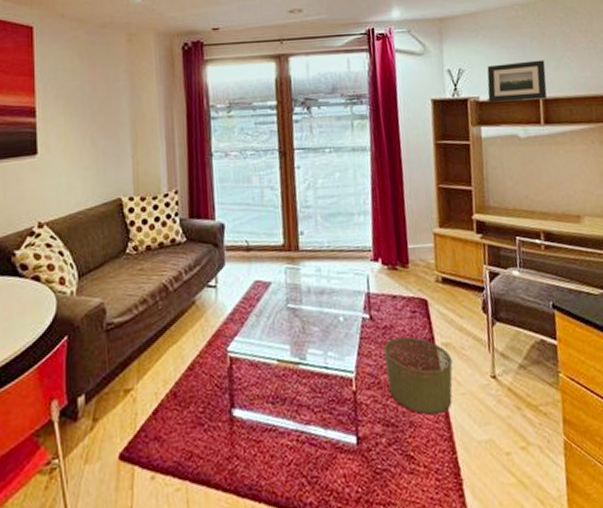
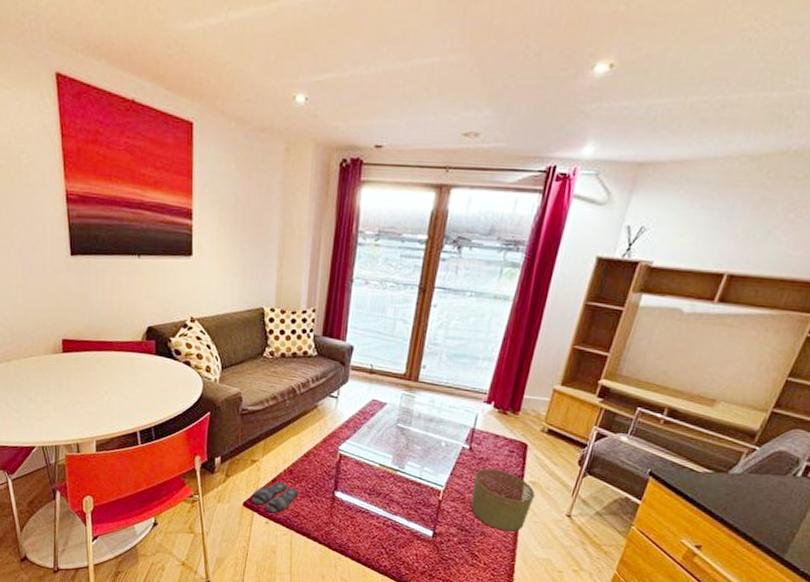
slippers: none [130,412,187,462] -> present [252,481,298,514]
picture frame: present [487,60,548,103] -> none [662,227,751,274]

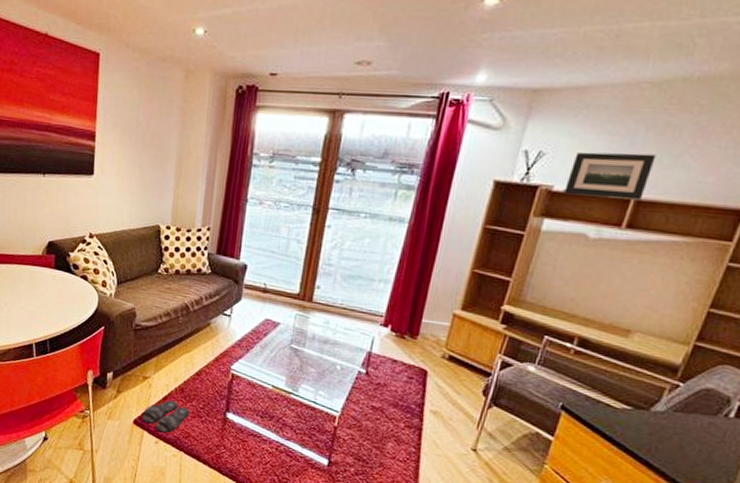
basket: present [470,466,535,532] -> none [368,392,437,465]
picture frame: none [662,227,751,274] -> present [564,152,656,200]

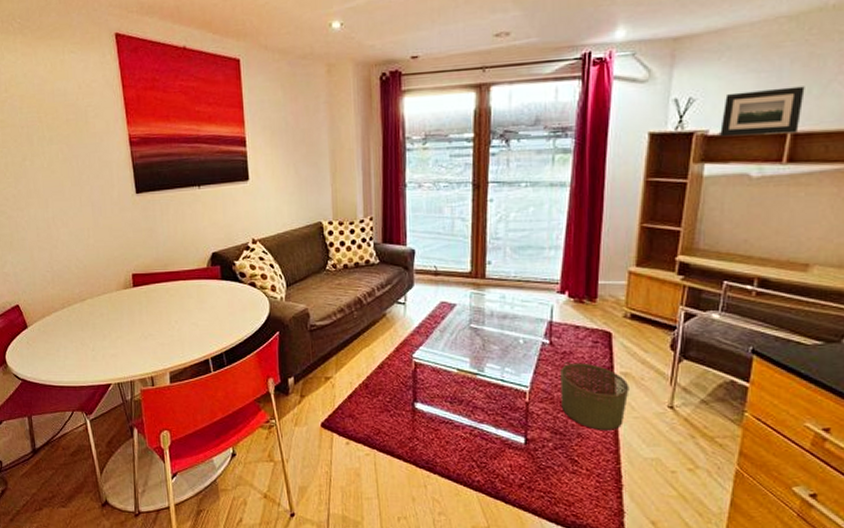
slippers: present [142,400,189,433] -> none [329,397,376,433]
basket: none [368,392,437,465] -> present [560,361,629,430]

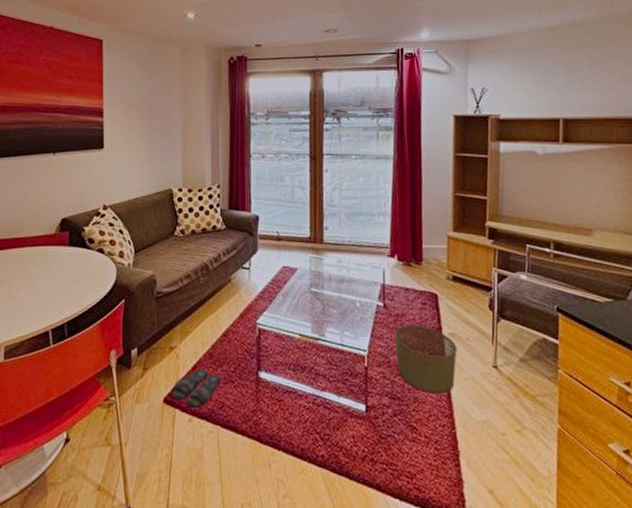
slippers: none [329,397,376,433] -> present [173,368,220,408]
picture frame: present [720,86,805,137] -> none [509,82,569,120]

